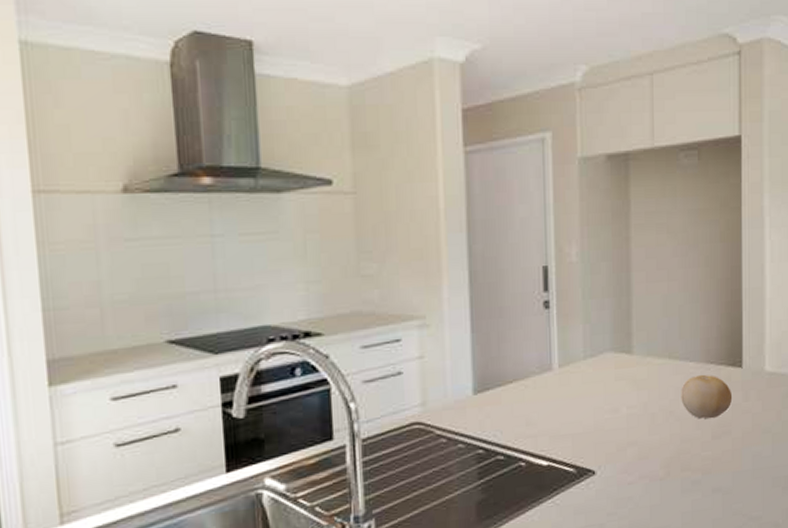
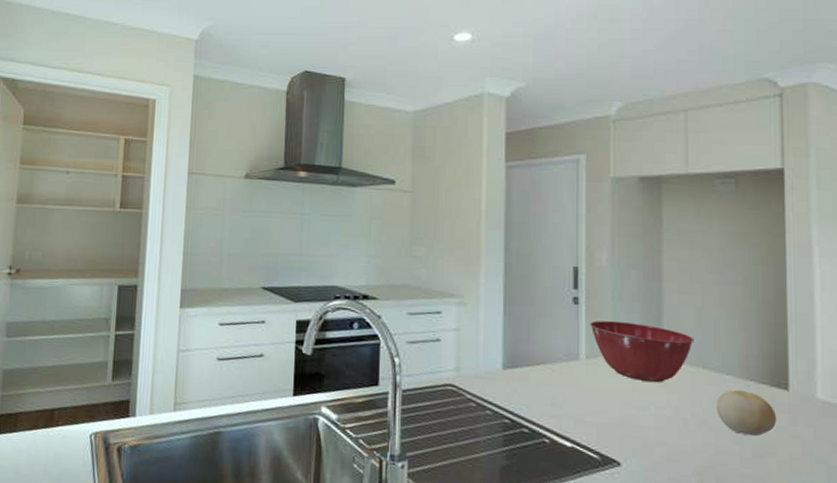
mixing bowl: none [562,320,661,382] -> present [590,320,694,383]

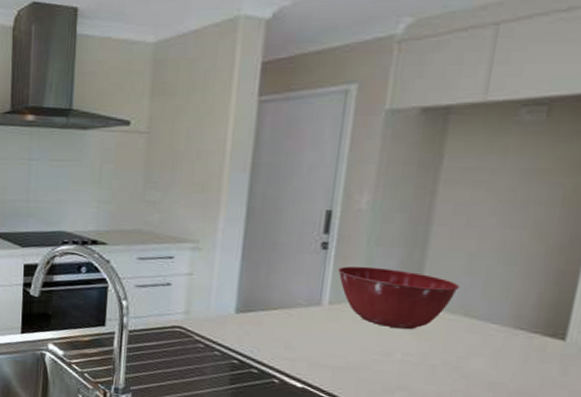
fruit: present [716,389,777,437] -> none [472,338,545,385]

